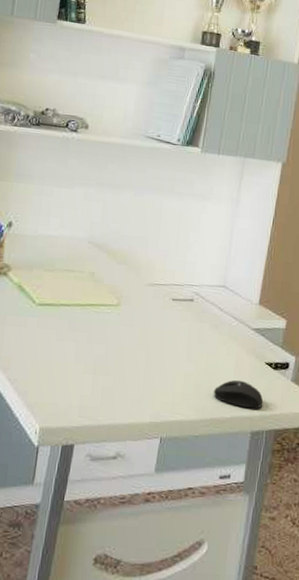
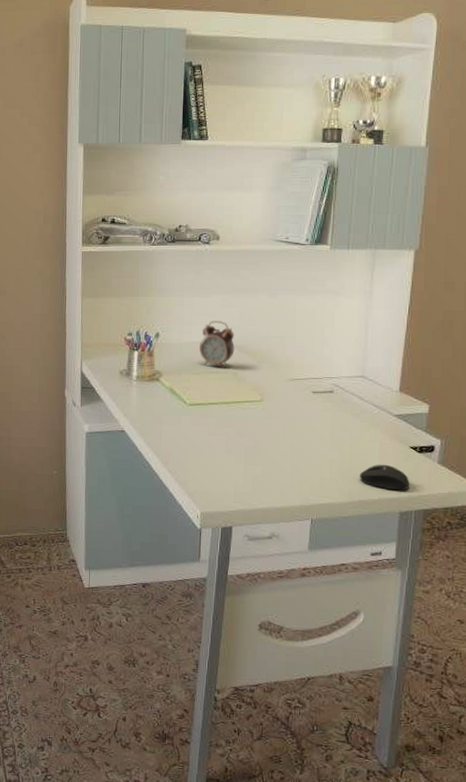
alarm clock: none [56,214,95,267] -> present [200,321,235,368]

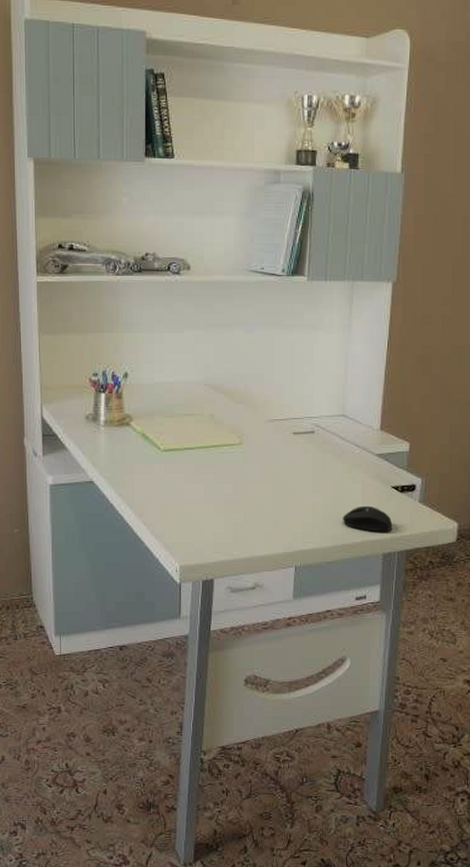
alarm clock: present [200,321,235,368] -> none [173,359,210,410]

